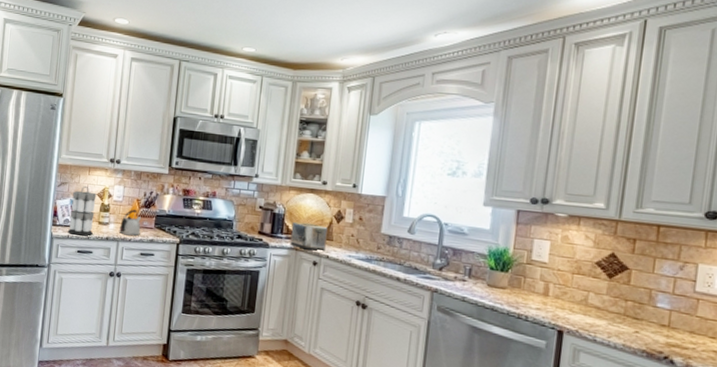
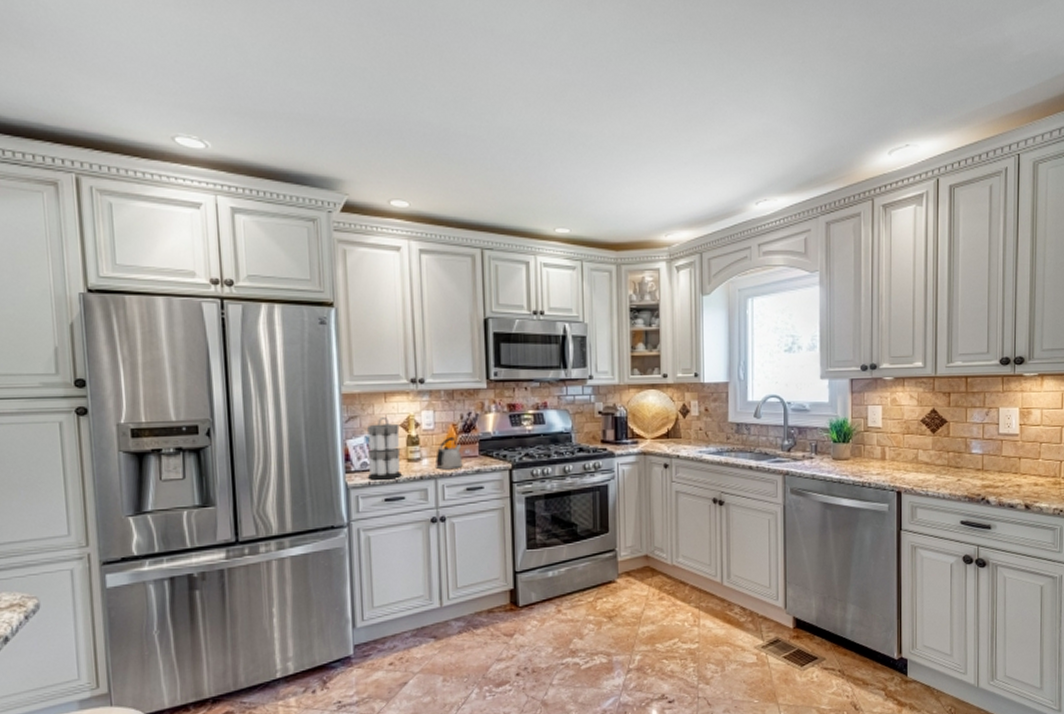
toaster: present [290,221,328,252] -> none [636,422,675,452]

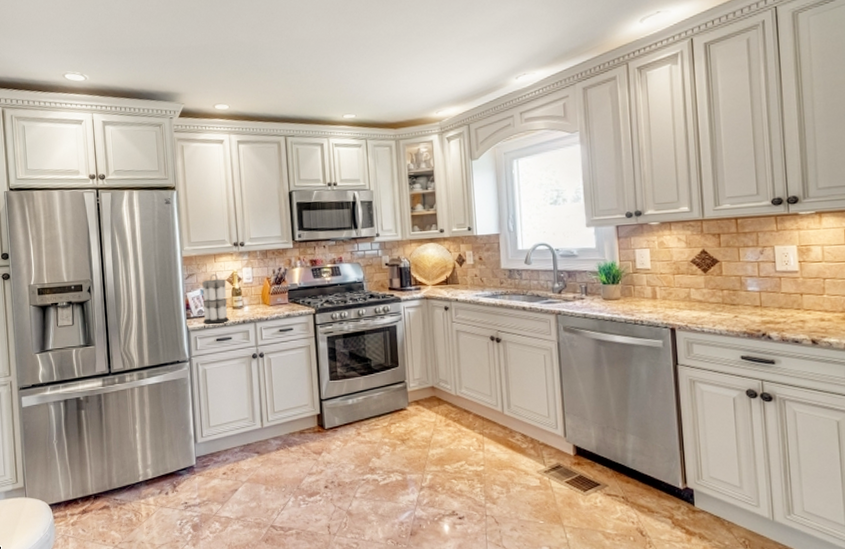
kettle: present [434,436,463,470] -> none [254,287,276,315]

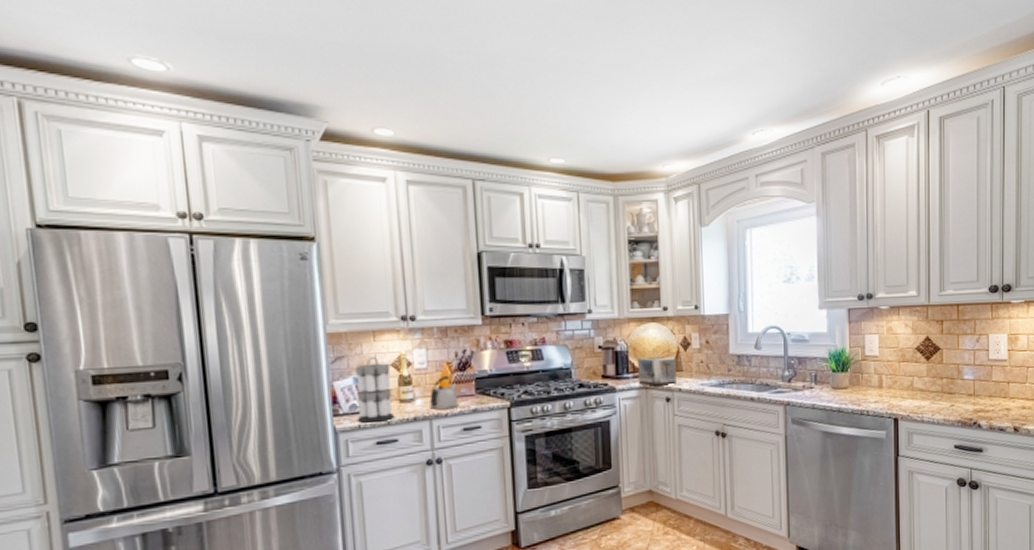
kettle: none [254,287,276,315] -> present [429,375,459,410]
toaster: none [418,270,454,297] -> present [637,355,677,386]

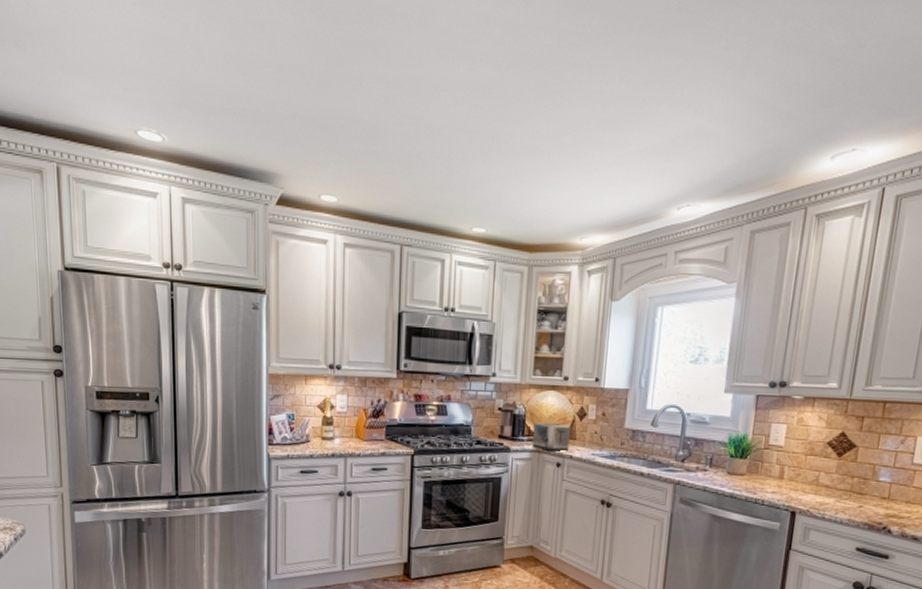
spice rack: present [356,356,394,424] -> none [288,397,317,455]
kettle: present [429,375,459,410] -> none [345,420,370,450]

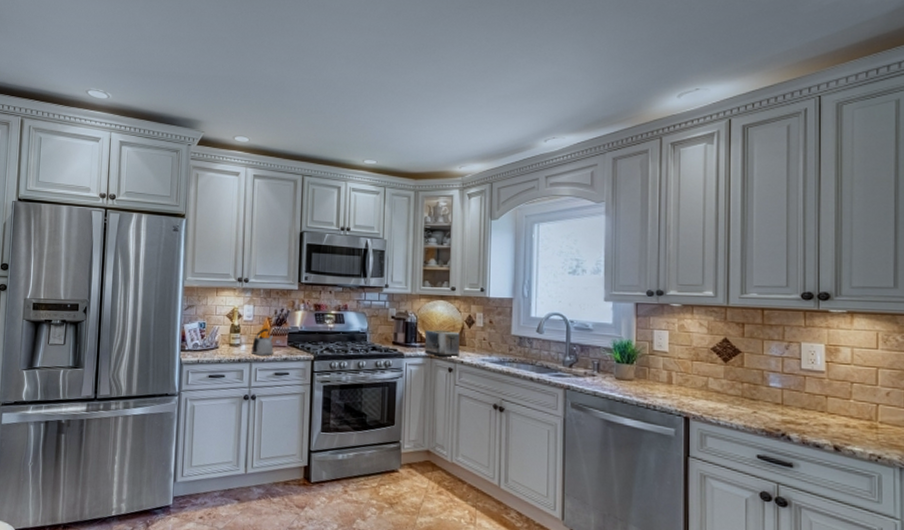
kettle: none [345,420,370,450] -> present [250,328,274,356]

